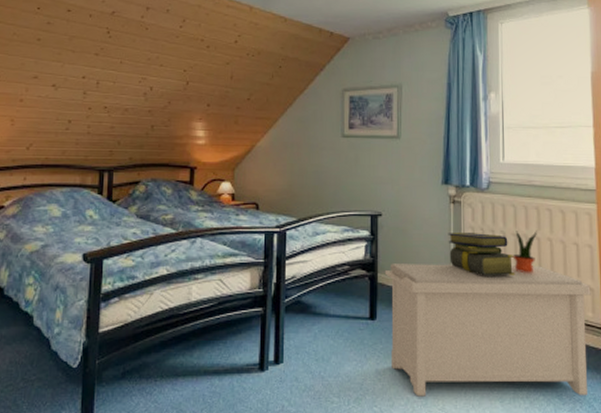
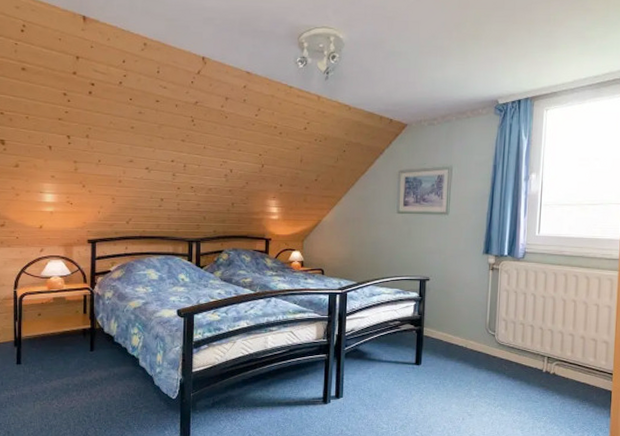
bench: present [384,264,591,397] -> none [429,320,606,426]
stack of books: present [448,232,515,276] -> none [485,294,542,331]
potted plant: present [512,230,538,274] -> none [540,293,565,329]

